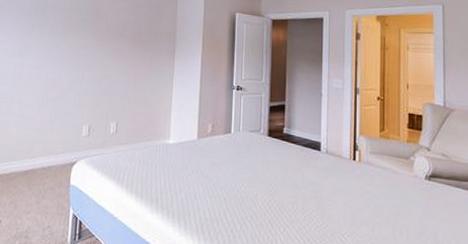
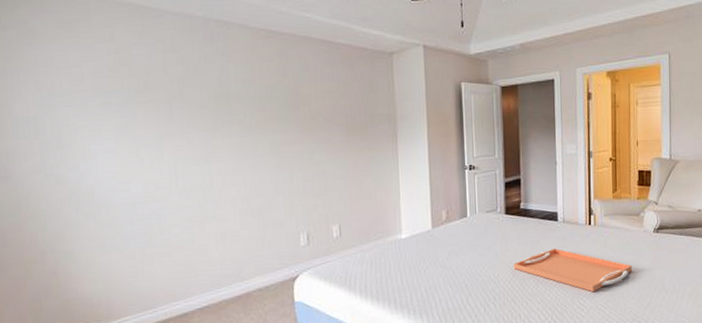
serving tray: none [273,178,401,231] -> present [513,248,633,293]

